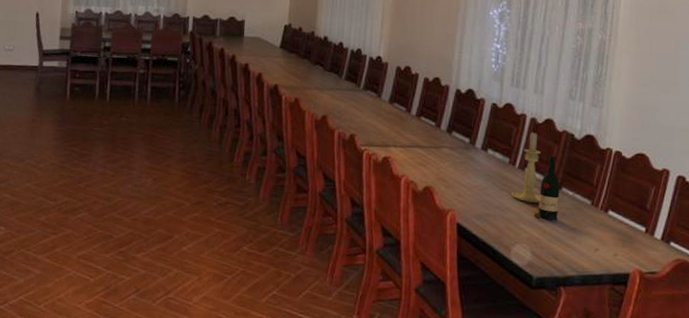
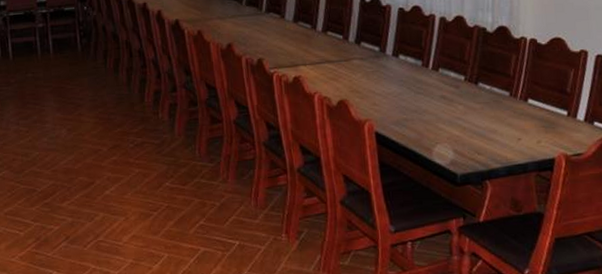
candle holder: present [511,132,541,203] -> none [427,31,458,102]
wine bottle: present [534,156,560,222] -> none [452,52,477,118]

